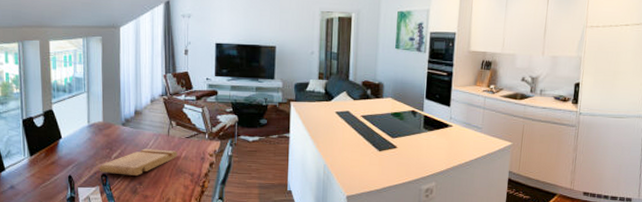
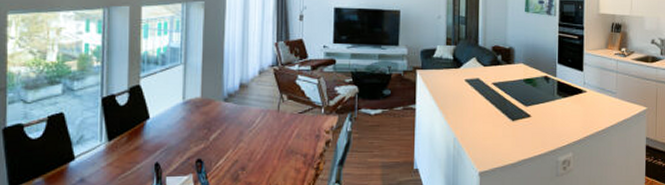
cutting board: present [99,148,178,176] -> none [193,127,289,160]

